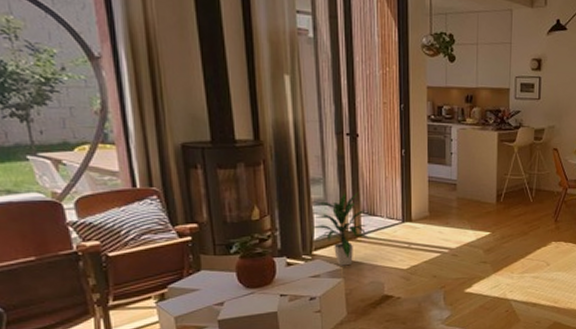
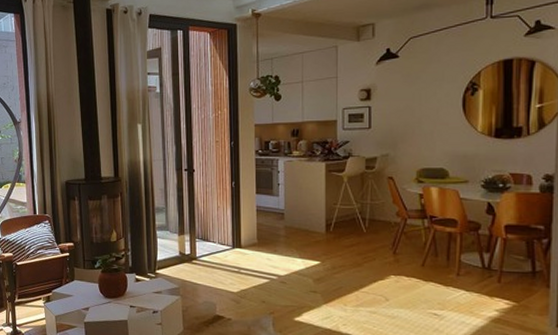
indoor plant: present [311,192,369,266] -> none [155,219,203,285]

